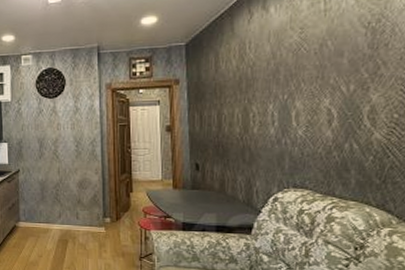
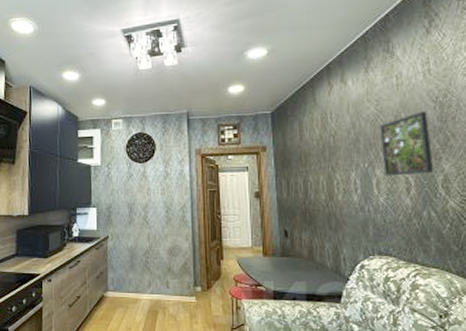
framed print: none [302,37,360,108] -> present [379,110,434,176]

